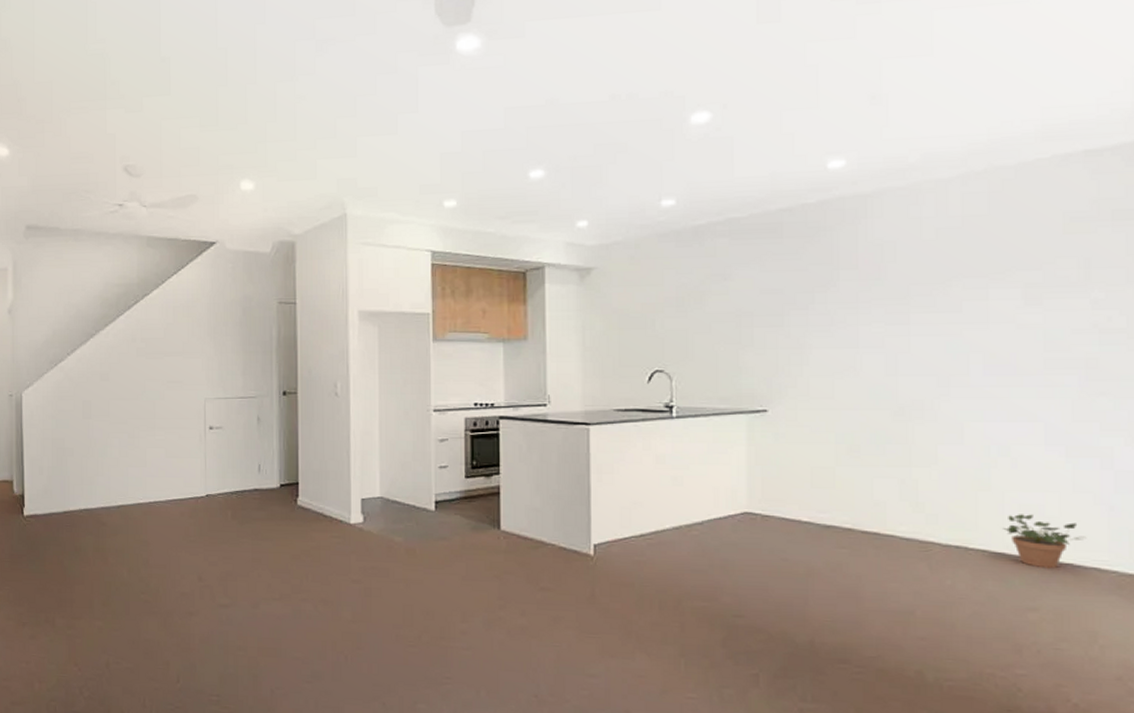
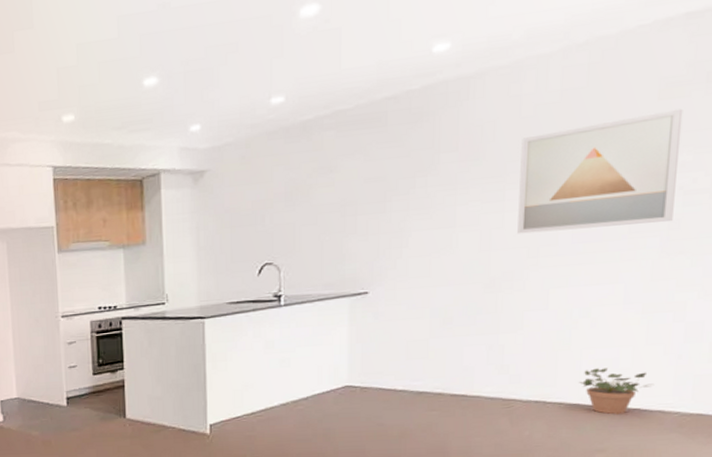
wall art: none [924,244,1091,361] -> present [517,108,683,234]

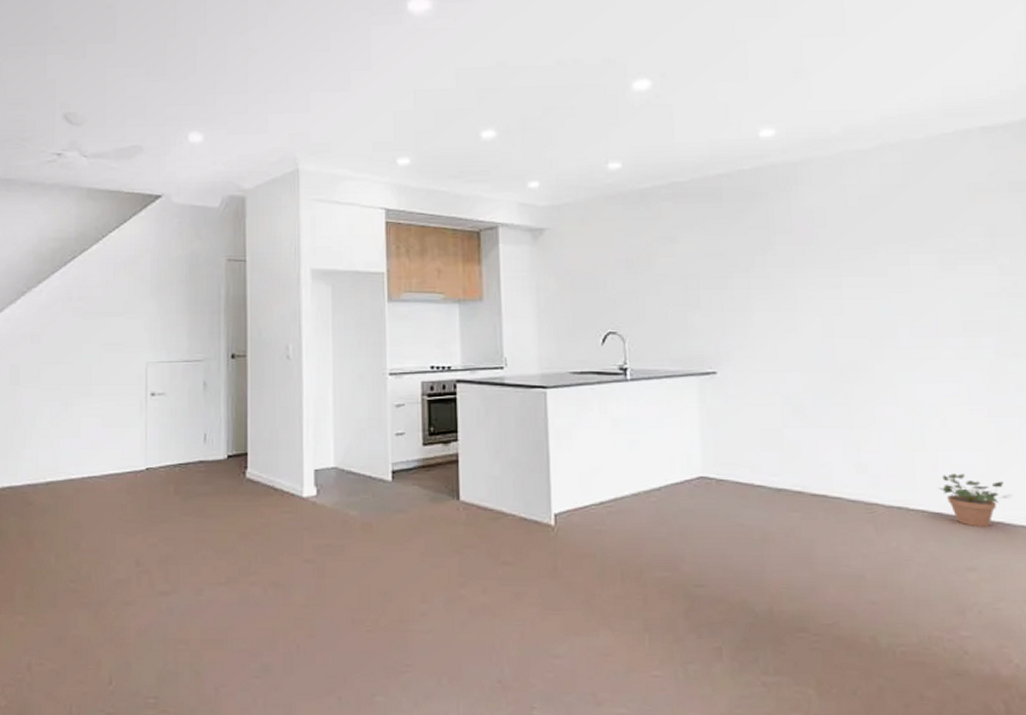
wall art: present [517,108,683,234] -> none [851,214,1002,323]

